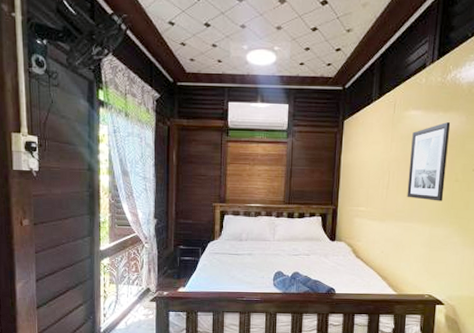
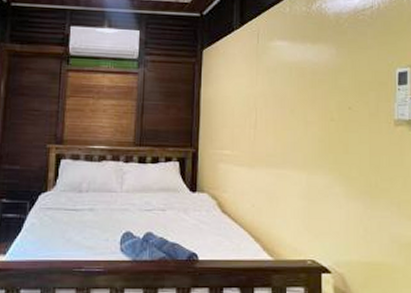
wall art: present [407,122,451,201] -> none [278,54,320,144]

